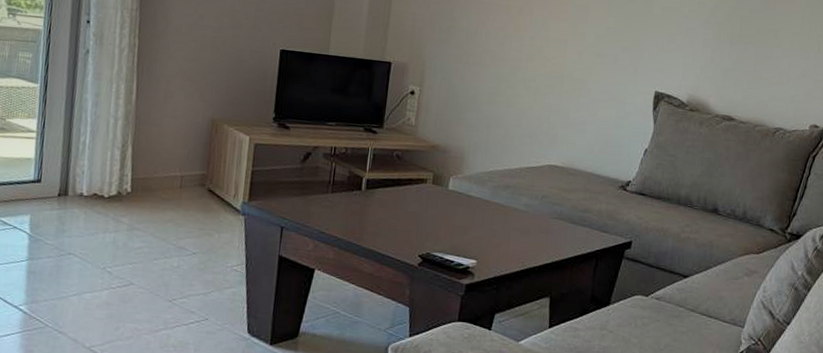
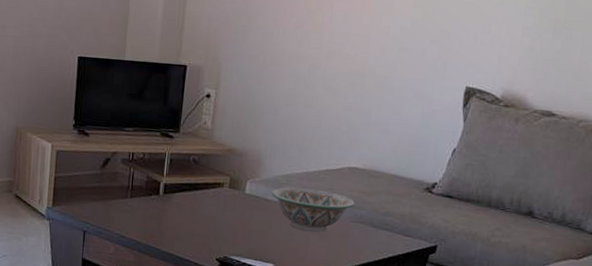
decorative bowl: none [474,183,554,228] -> present [271,187,355,232]

